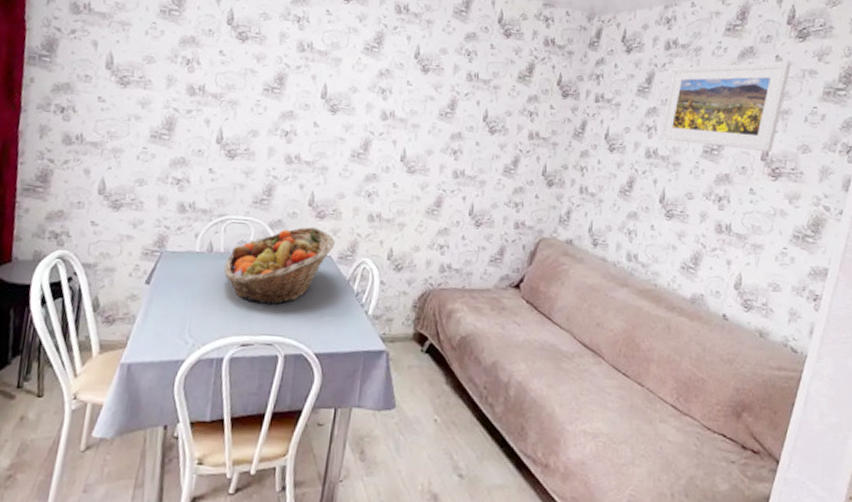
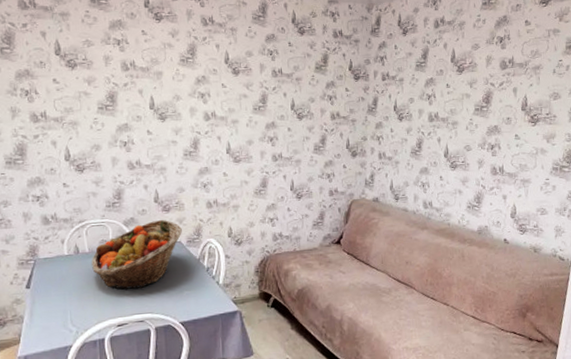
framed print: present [659,61,791,153] -> none [438,25,539,104]

